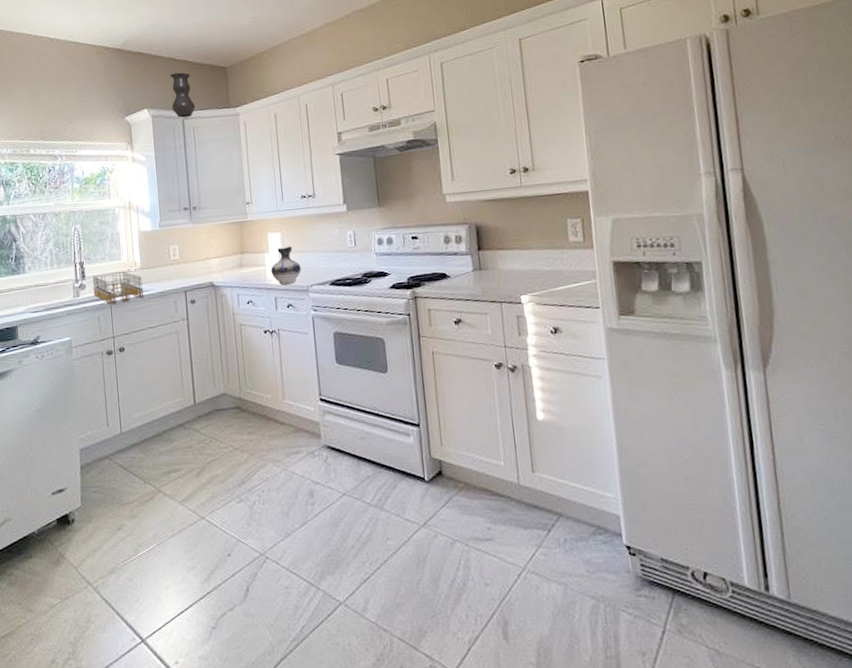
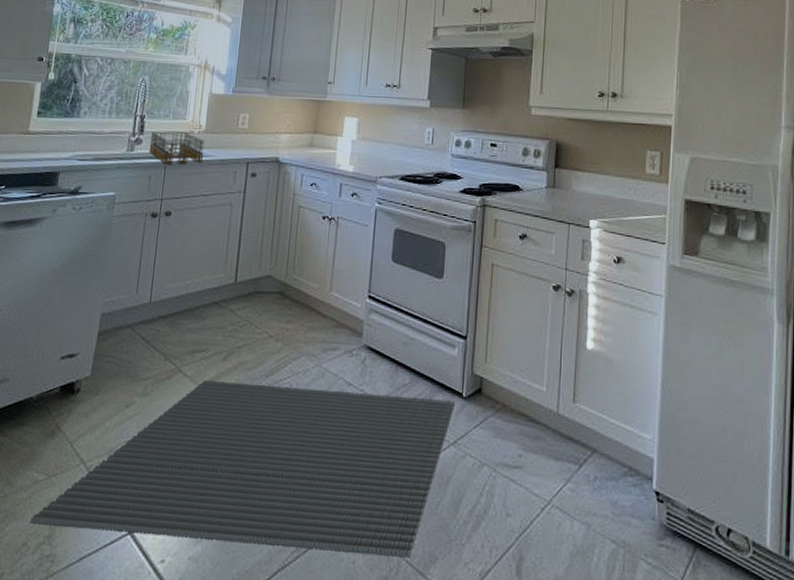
floor mat: none [54,486,420,643] -> present [30,381,456,558]
ceramic jug: present [271,246,301,285] -> none [341,133,373,173]

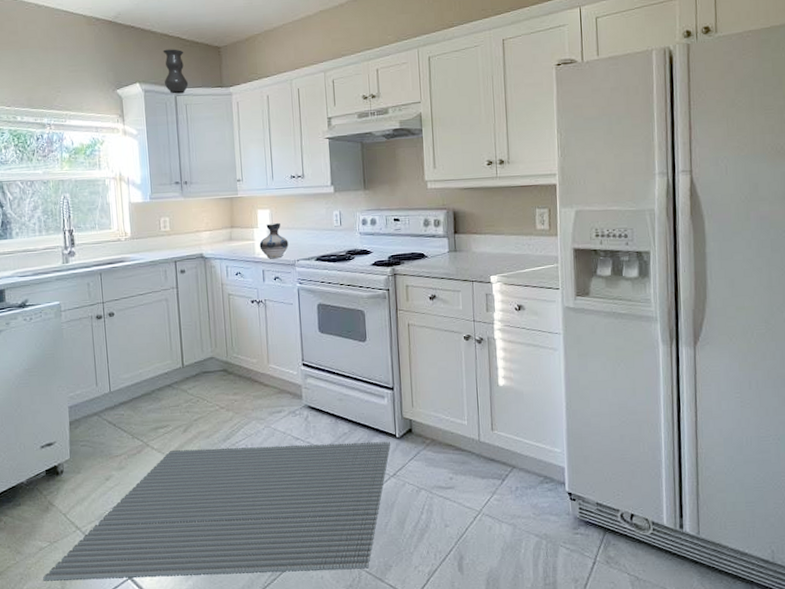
dish rack: present [149,131,204,165] -> none [82,241,134,271]
ceramic jug: none [341,133,373,173] -> present [259,222,289,259]

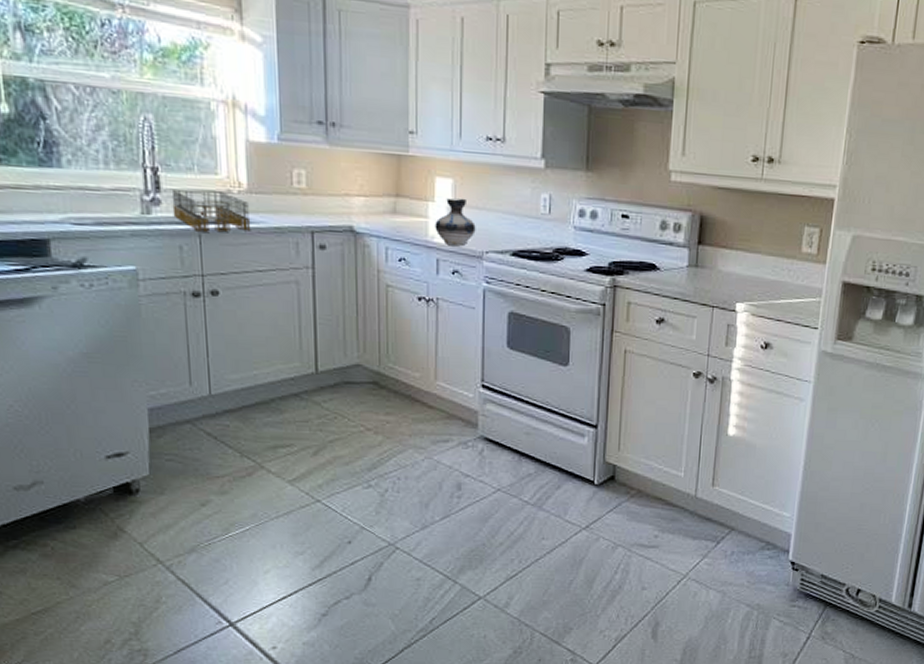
floor mat: present [43,441,391,581] -> none [109,477,587,630]
dish rack: none [82,241,134,271] -> present [171,189,251,233]

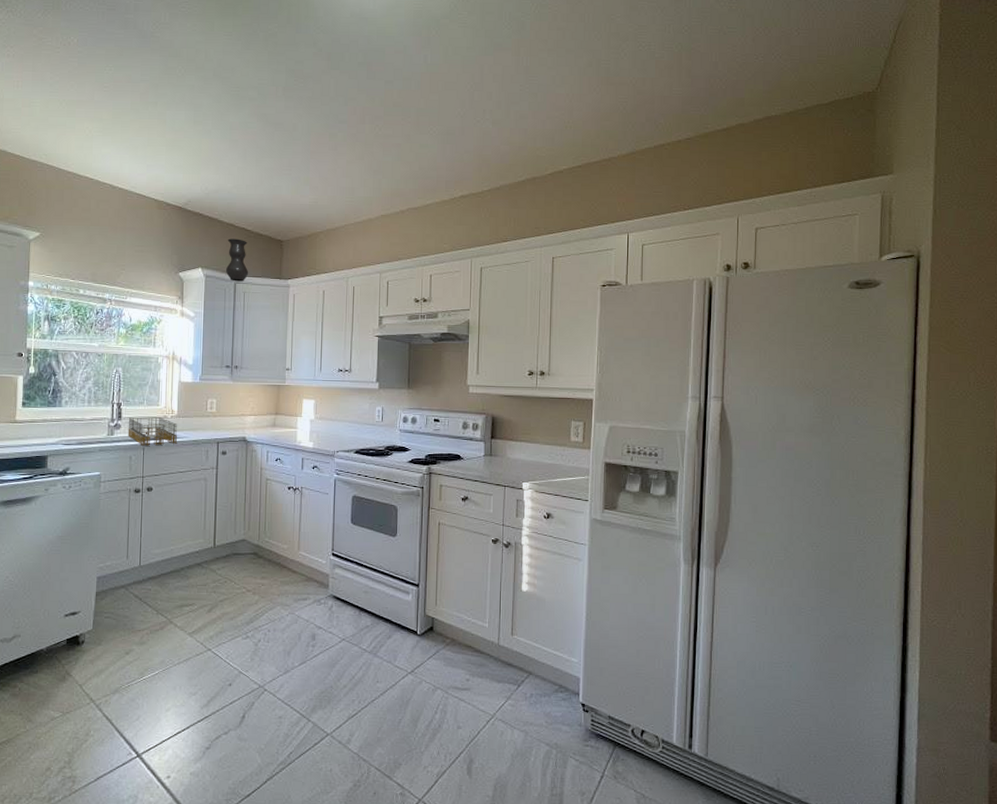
ceramic jug: present [435,198,476,247] -> none [301,413,330,448]

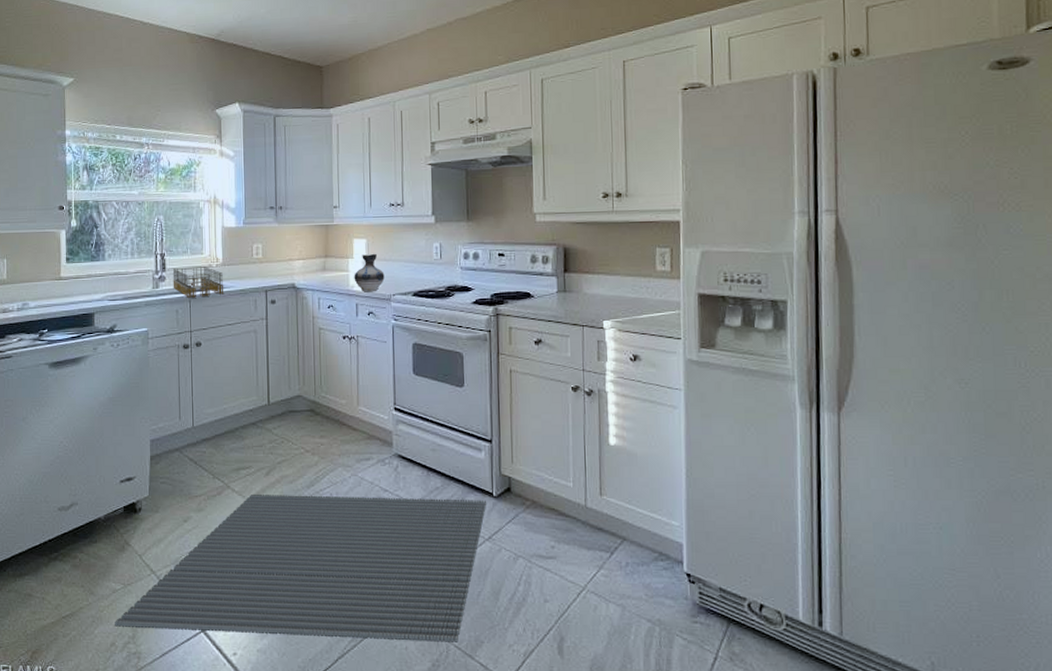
floor mat: none [51,630,412,765] -> present [115,495,487,643]
vase: present [225,238,249,282] -> none [263,68,288,115]
ceramic jug: none [301,413,330,448] -> present [354,253,385,292]

